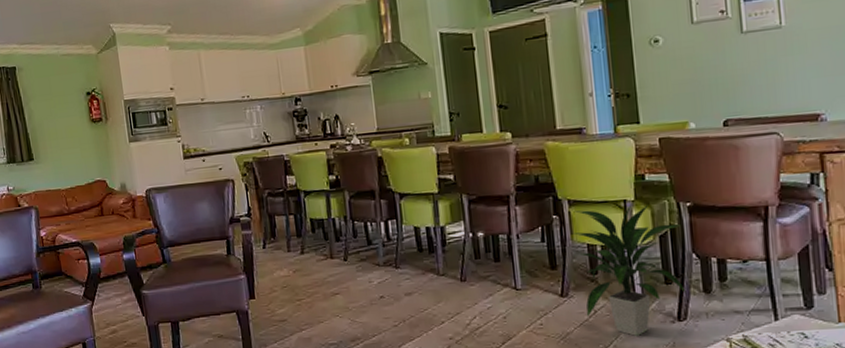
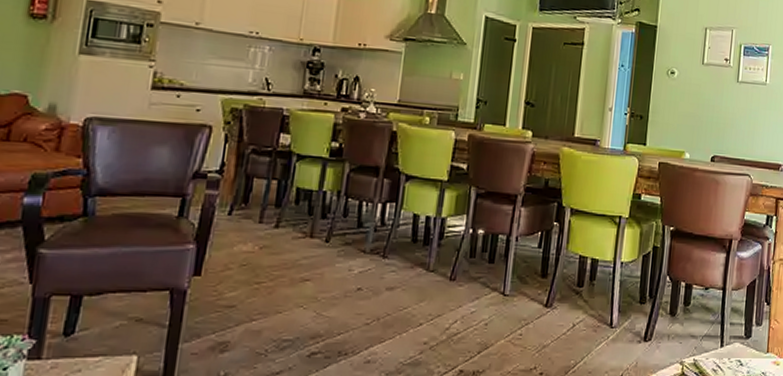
indoor plant: present [572,203,687,336] -> none [564,220,662,353]

